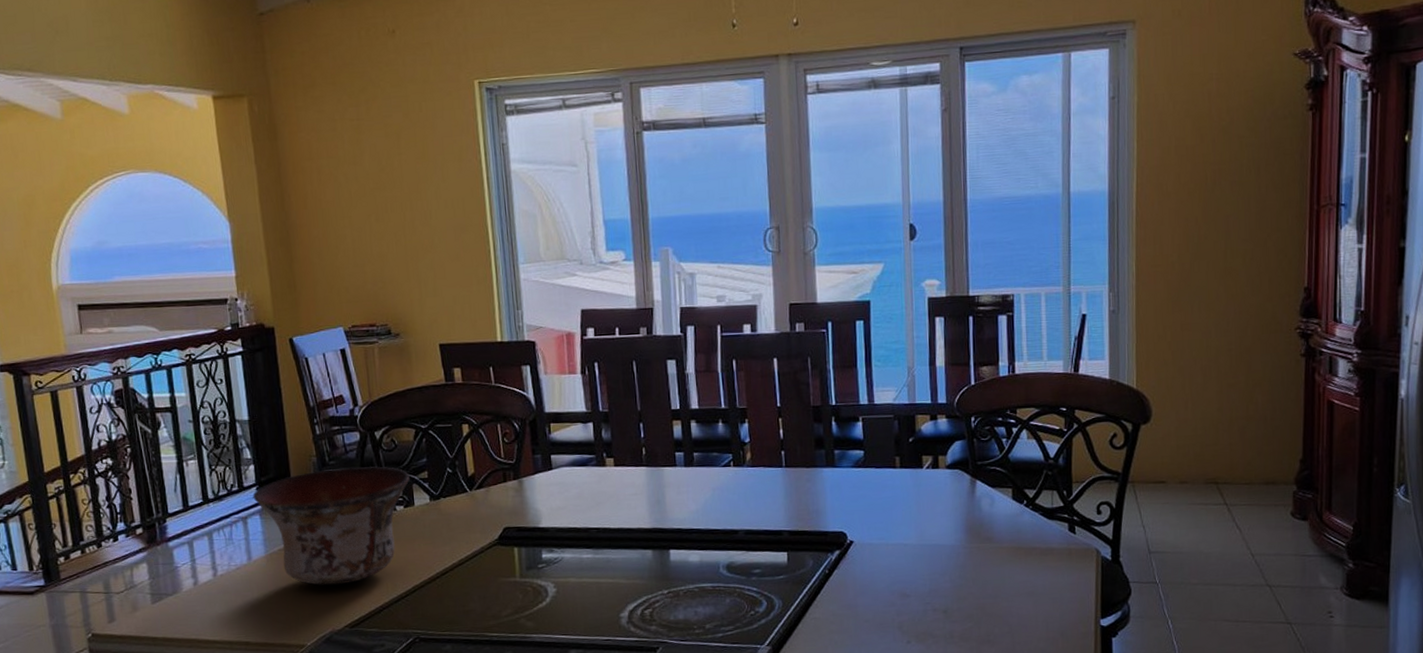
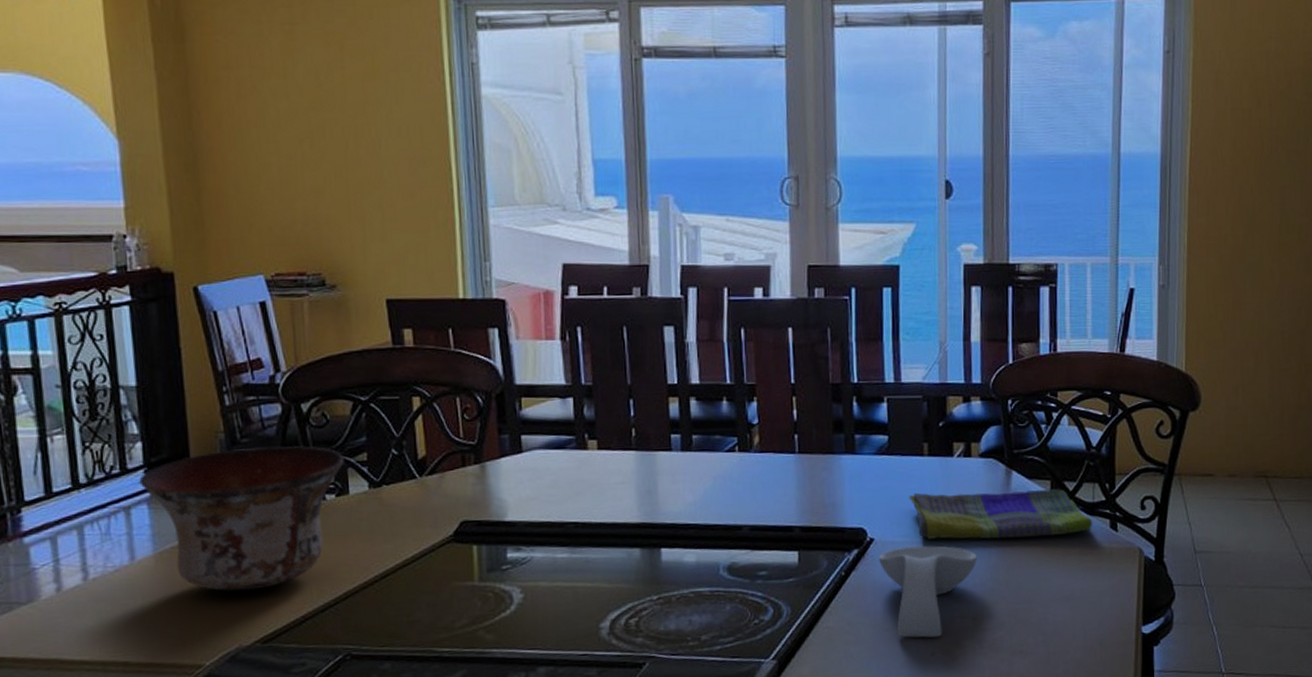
spoon rest: none [857,547,947,628] -> present [878,546,978,638]
dish towel: none [884,496,1052,542] -> present [909,489,1092,539]

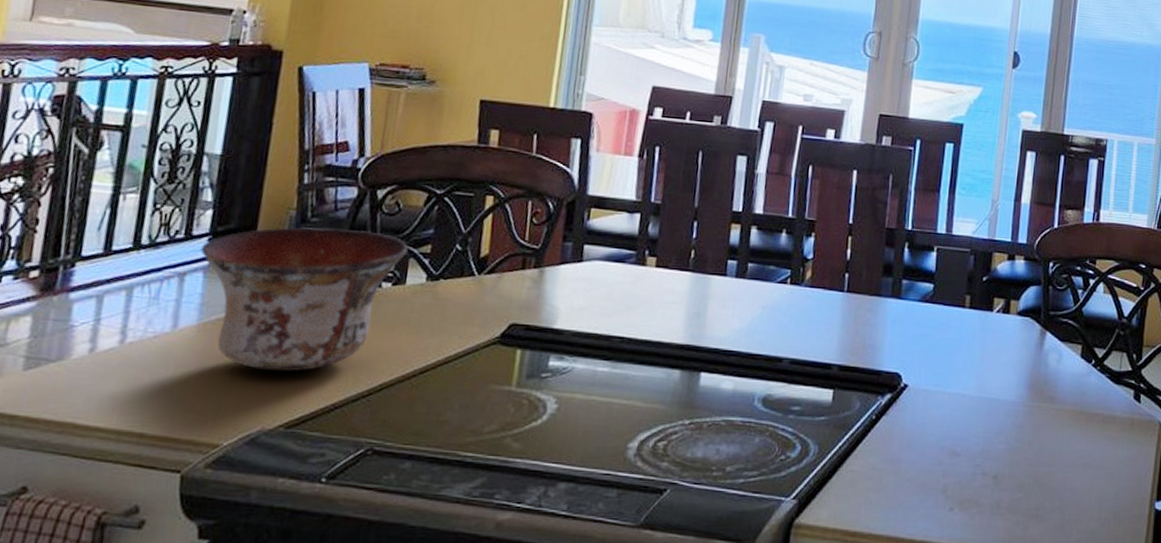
spoon rest: present [878,546,978,638] -> none [909,396,1005,492]
dish towel: present [909,489,1092,539] -> none [946,343,1117,401]

